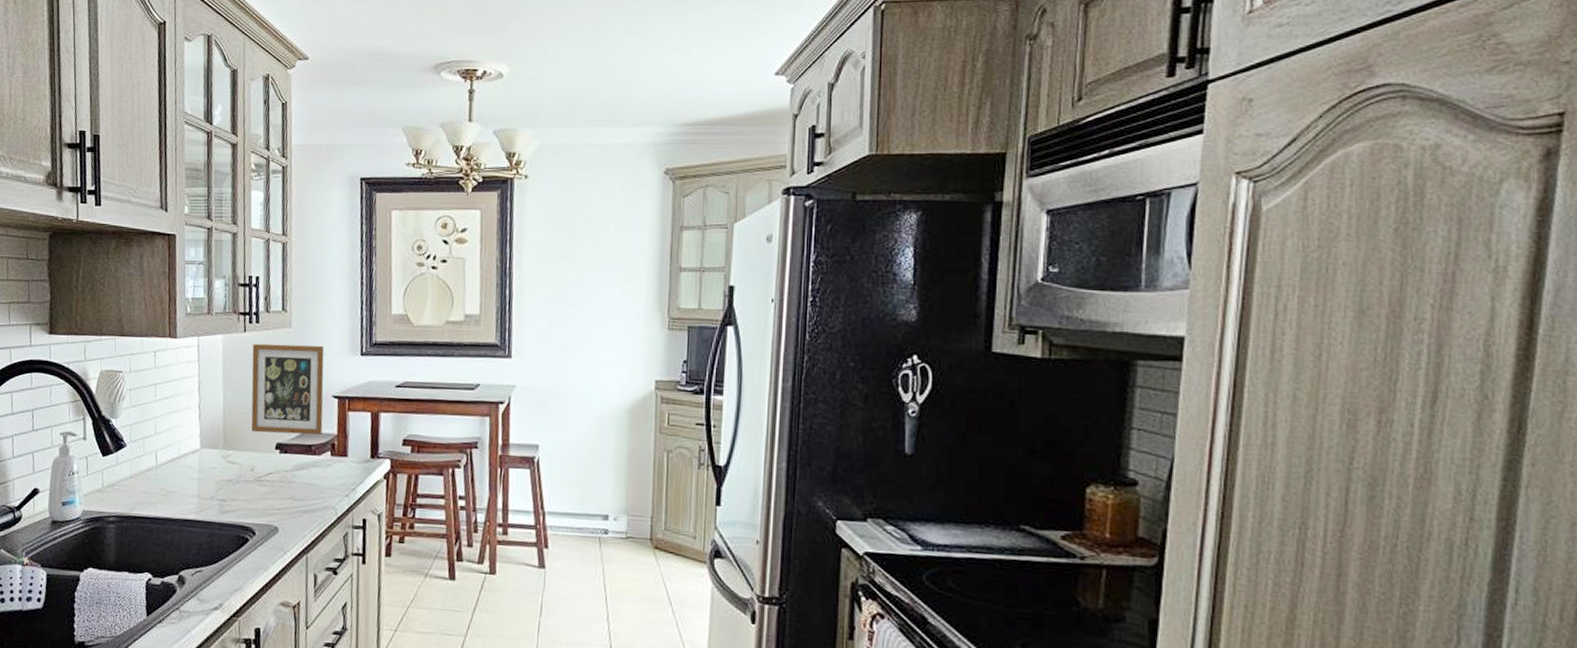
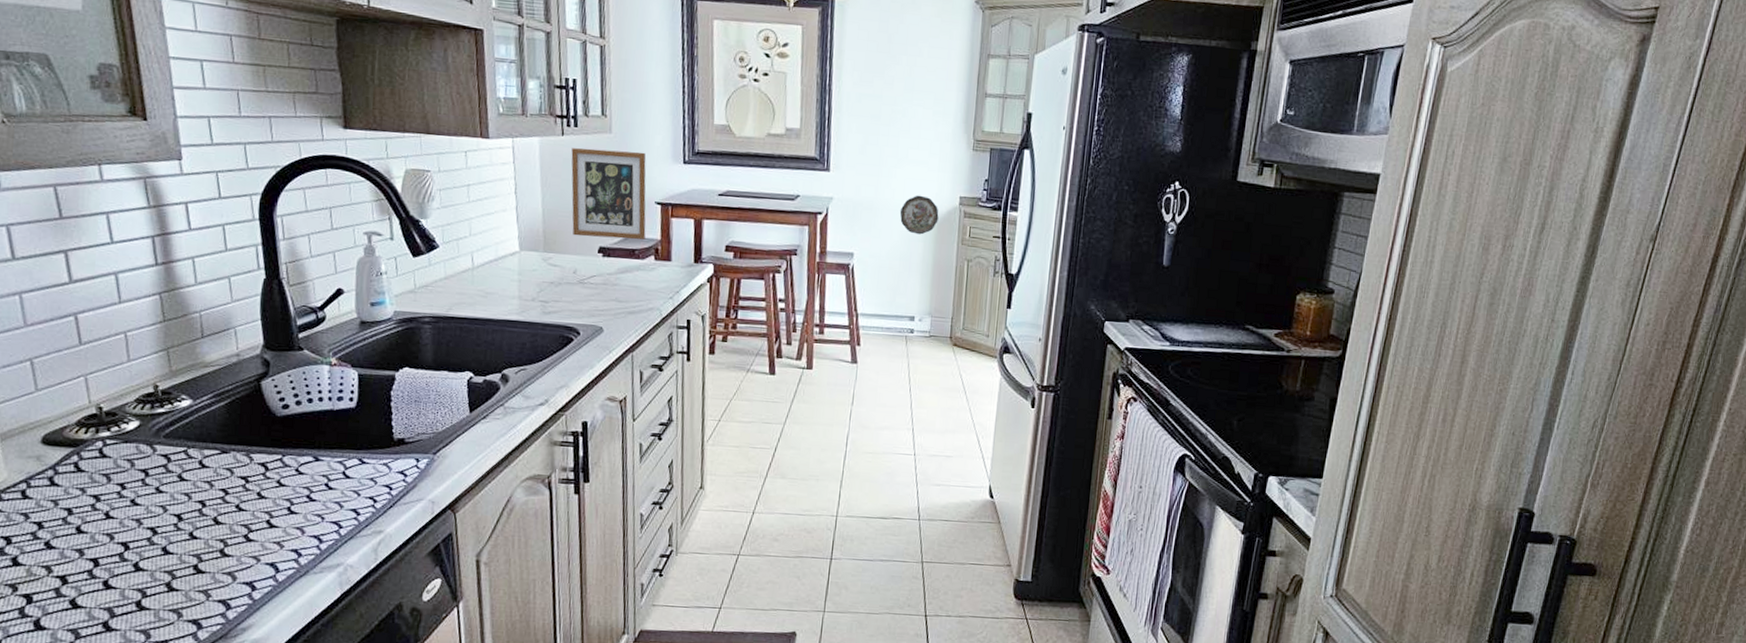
decorative plate: none [588,380,633,424] -> present [899,195,939,235]

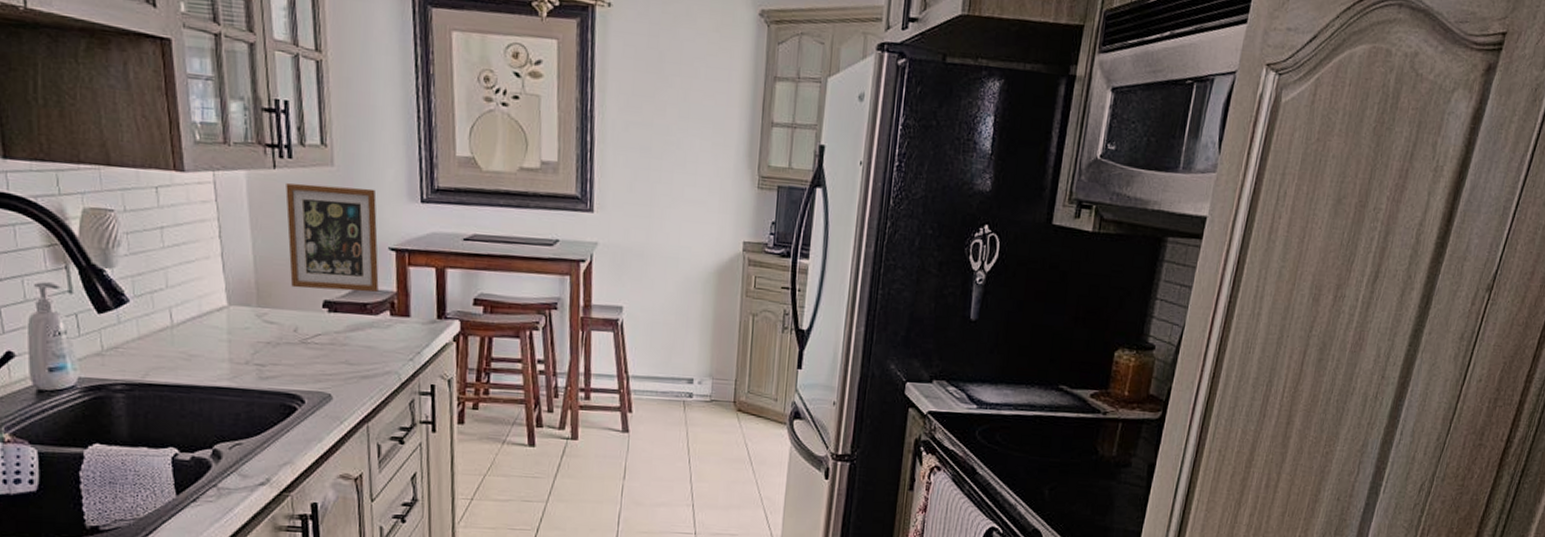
decorative plate: present [899,195,939,235] -> none [675,239,720,286]

